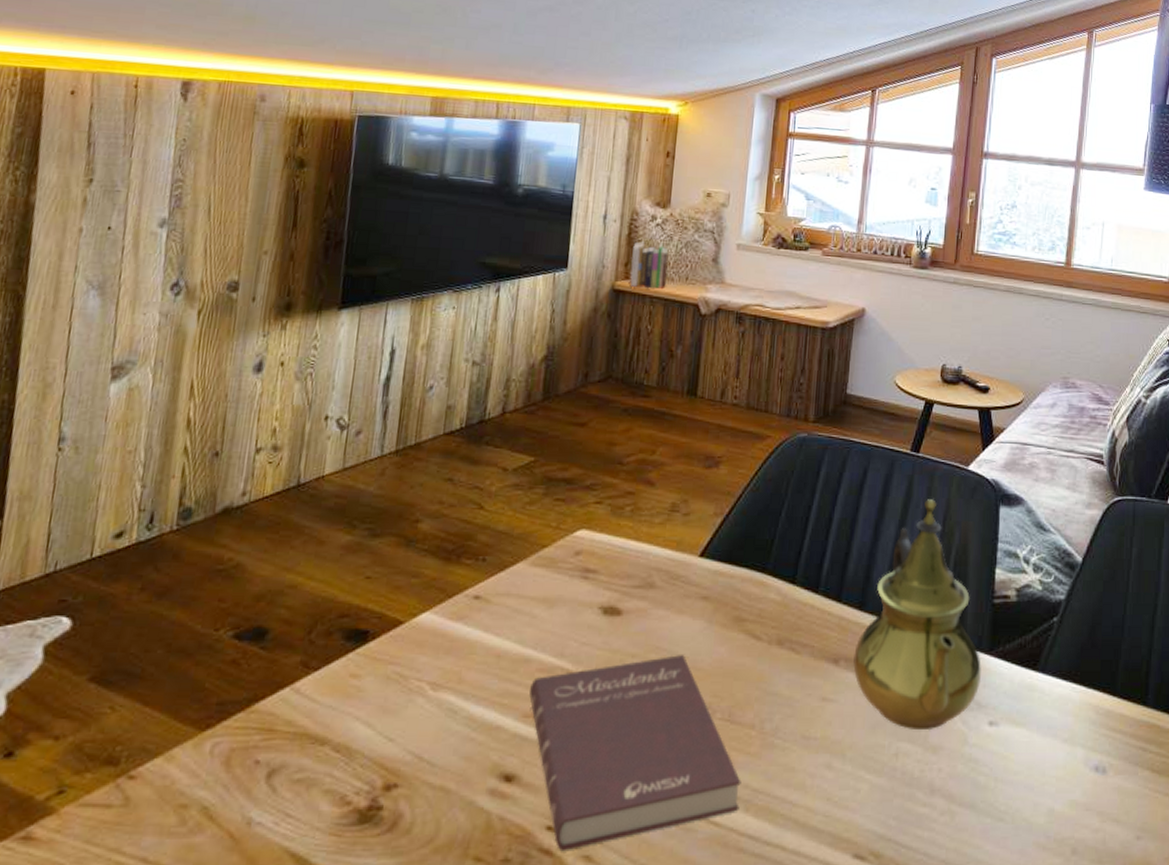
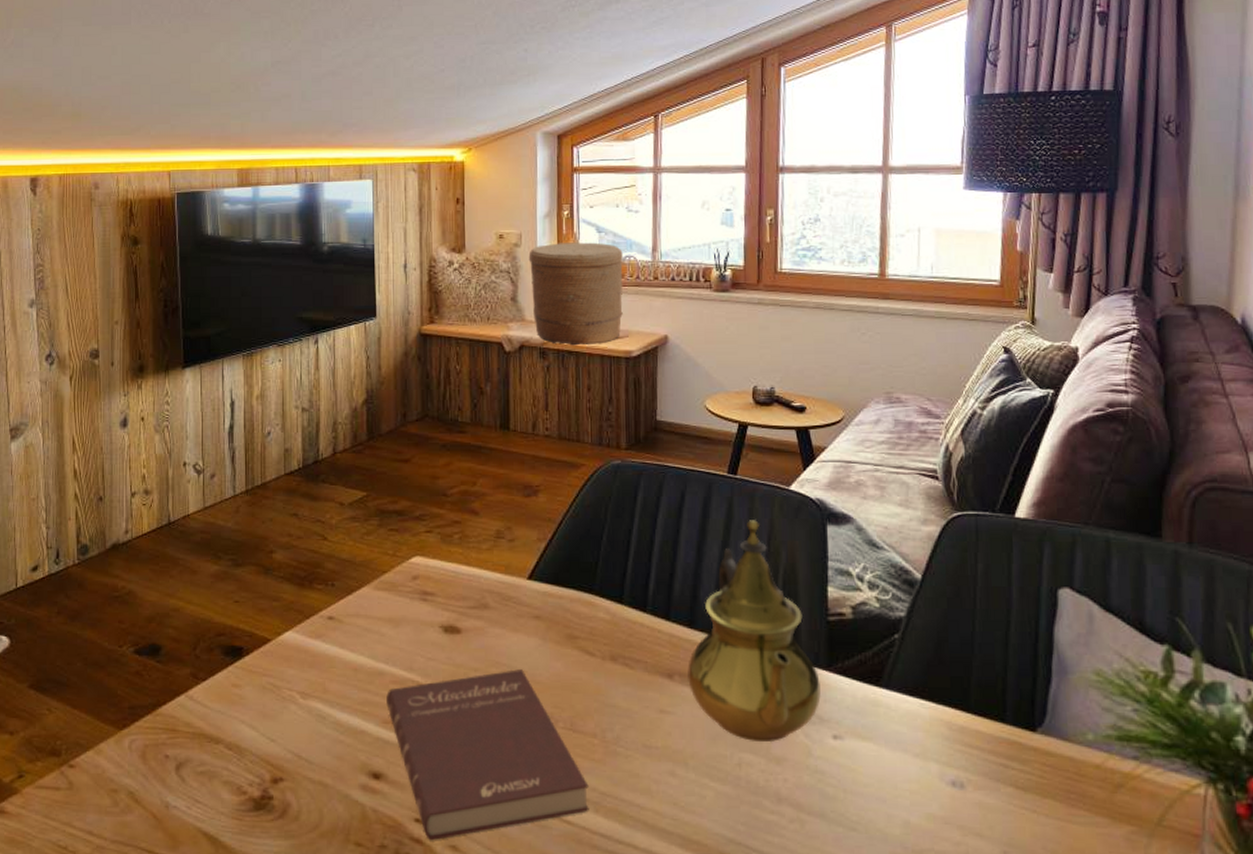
books: present [629,241,669,288] -> none [434,285,469,330]
basket: none [733,206,829,313] -> present [528,242,623,346]

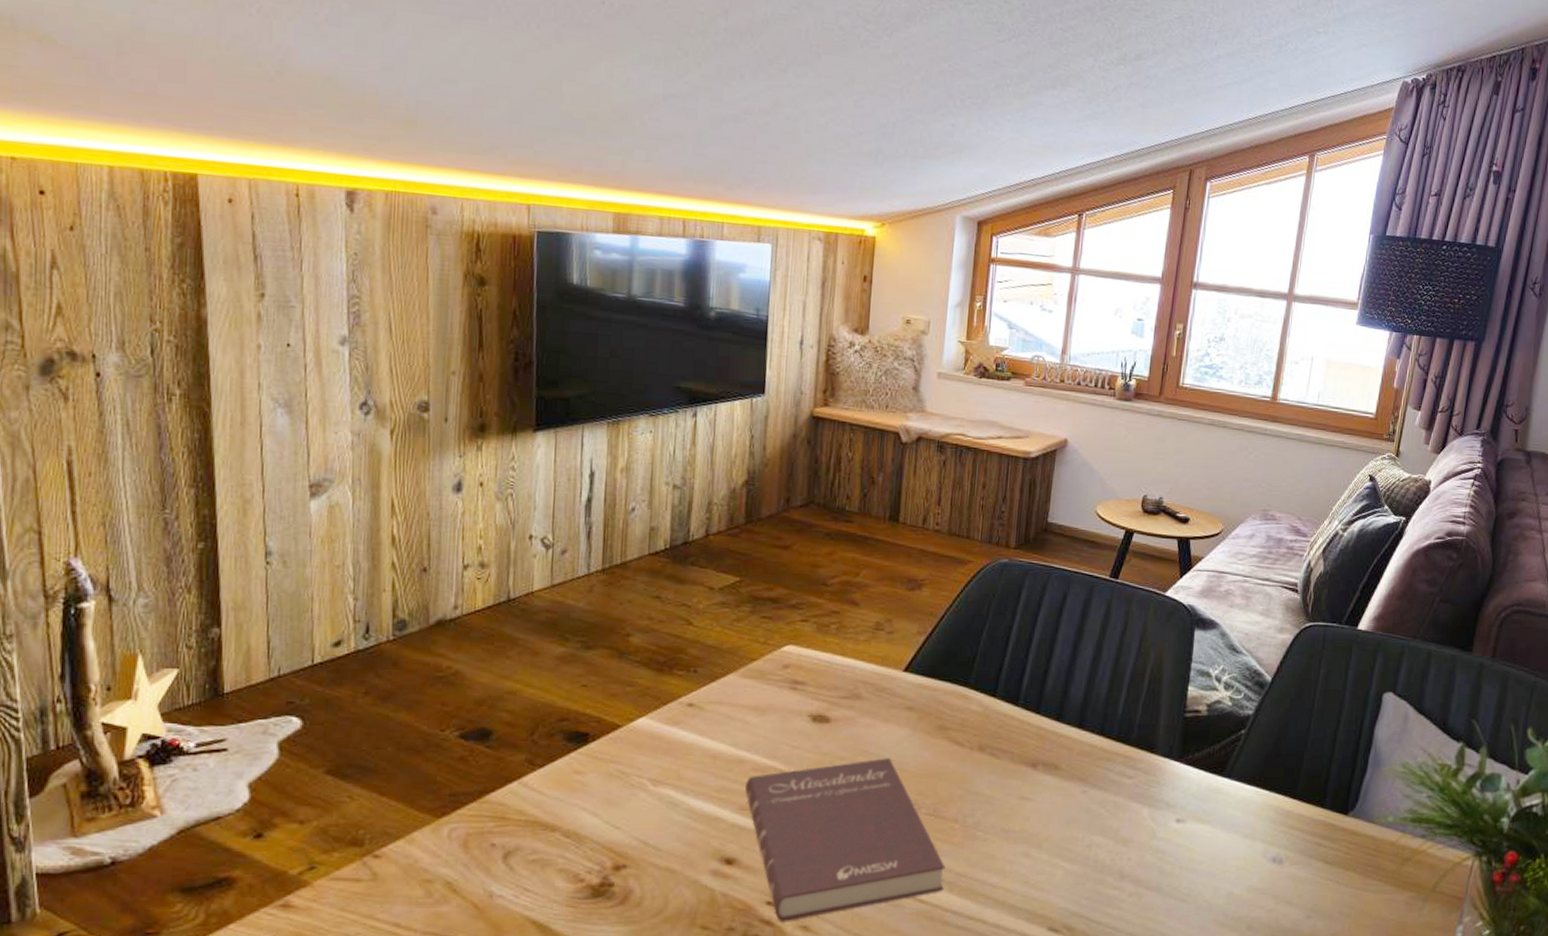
basket: present [528,242,623,346] -> none [934,335,1032,443]
teapot: present [688,520,821,743] -> none [1050,622,1171,826]

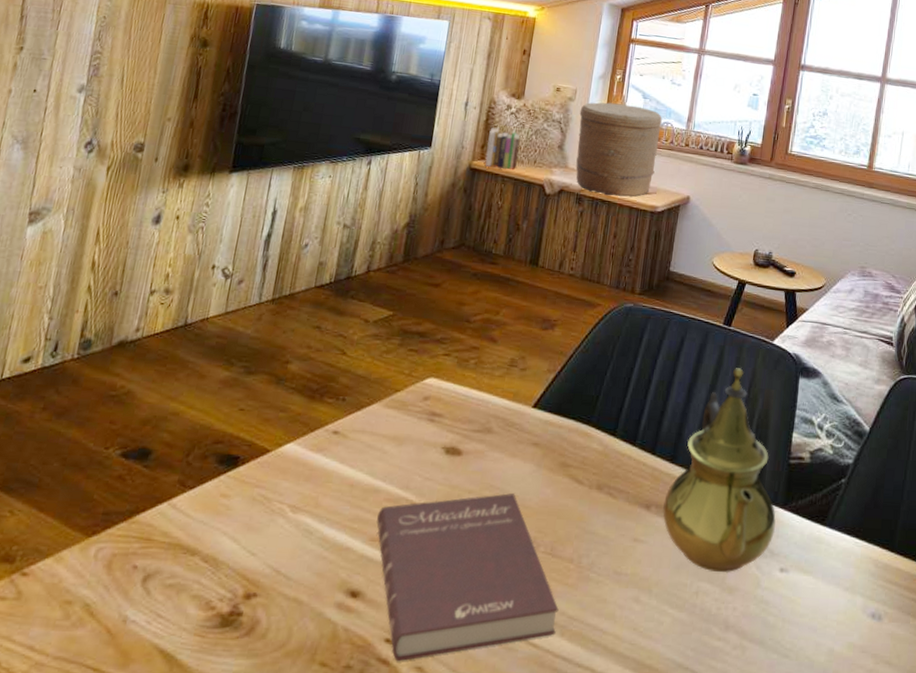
books: none [829,368,868,416] -> present [485,127,521,169]
basket: none [934,335,1032,443] -> present [575,102,662,197]
teapot: none [1050,622,1171,826] -> present [663,368,776,573]

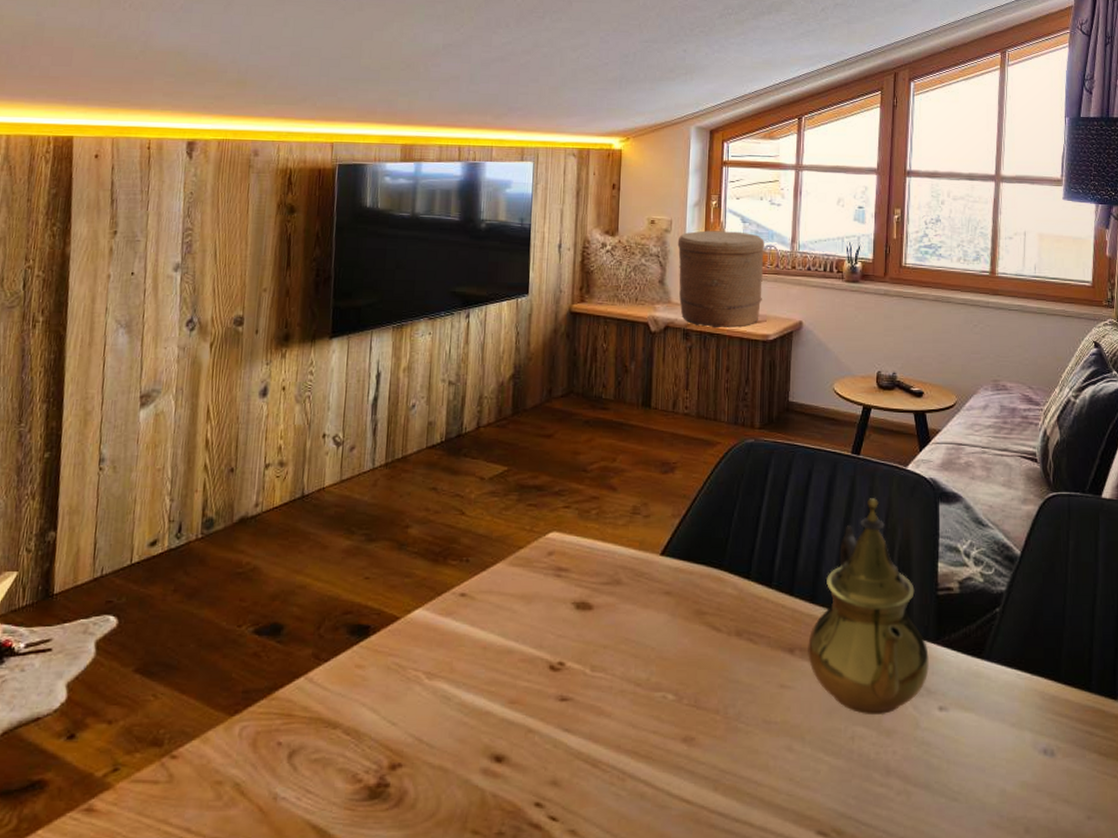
book: present [376,493,559,662] -> none [514,646,709,826]
books: present [485,127,521,169] -> none [585,266,619,309]

